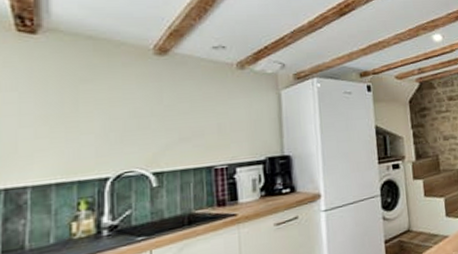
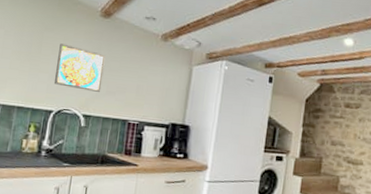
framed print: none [104,94,172,145] -> present [54,43,106,92]

